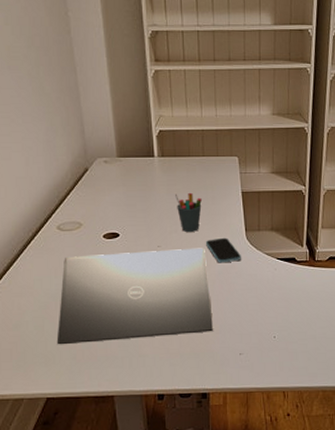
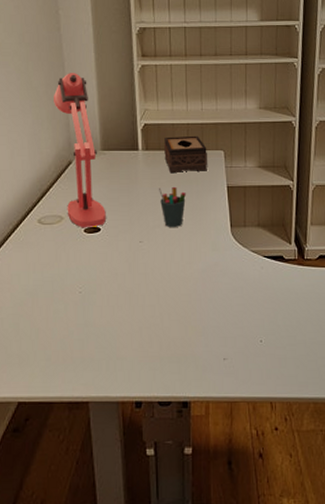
laptop: present [56,248,213,345] -> none [31,244,195,345]
desk lamp: none [67,78,124,233] -> present [54,73,106,227]
tissue box: none [178,142,222,179] -> present [163,135,207,172]
smartphone: present [206,237,241,263] -> none [190,233,226,260]

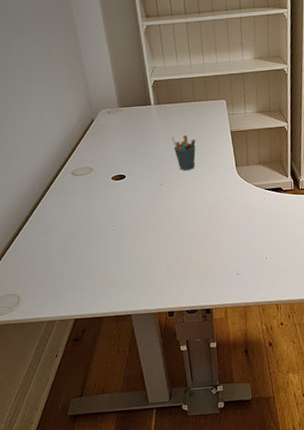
desk lamp: present [54,73,106,227] -> none [71,37,129,176]
tissue box: present [163,135,207,172] -> none [172,88,212,123]

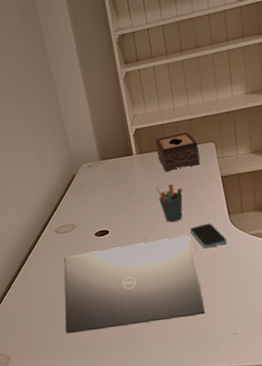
laptop: none [79,183,212,274] -> present [63,235,205,334]
tissue box: none [172,88,212,123] -> present [155,132,200,171]
smartphone: none [202,173,233,196] -> present [190,223,227,249]

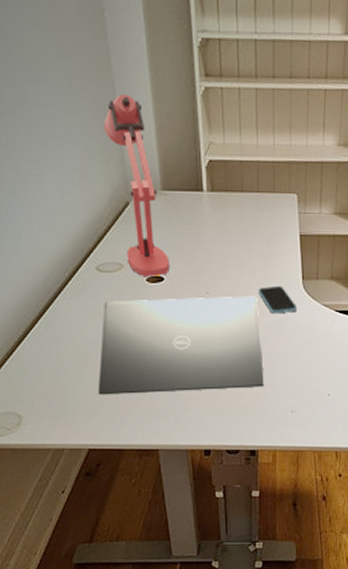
desk lamp: none [51,92,112,232] -> present [105,94,169,276]
tissue box: present [155,132,200,171] -> none [230,175,279,218]
pen holder: present [155,183,183,222] -> none [225,233,255,278]

